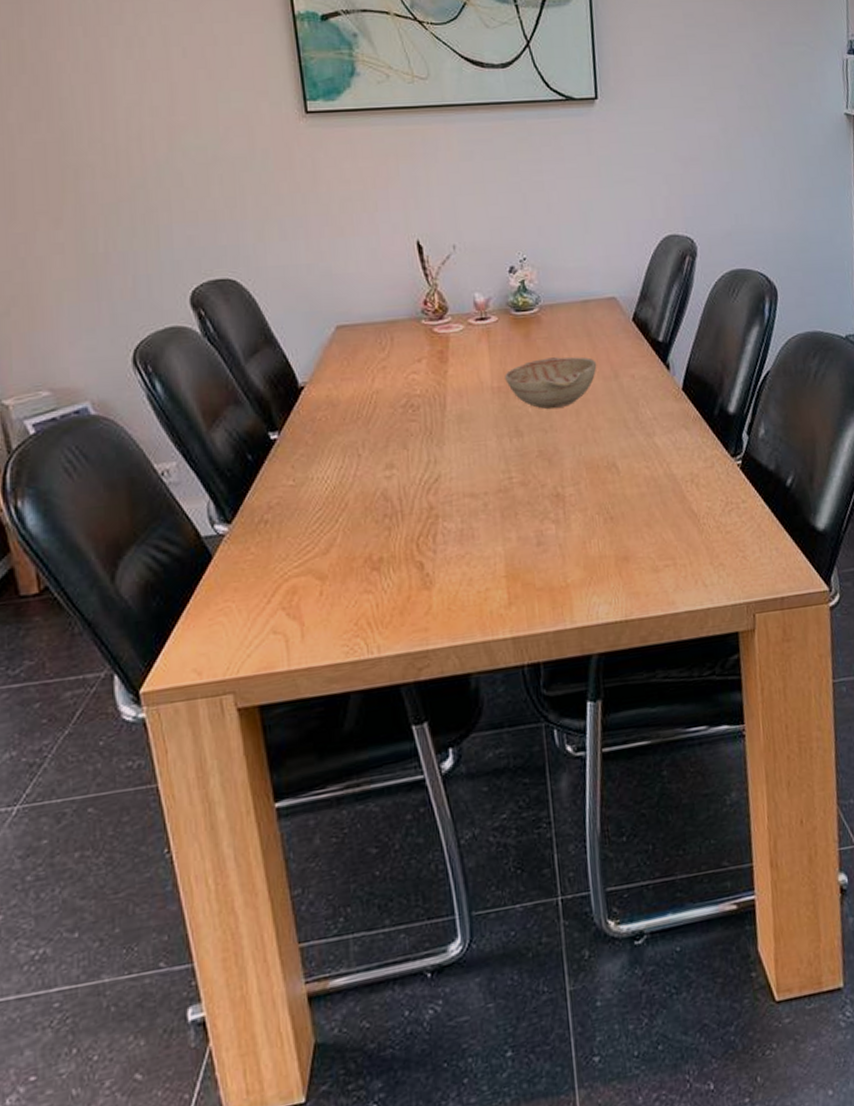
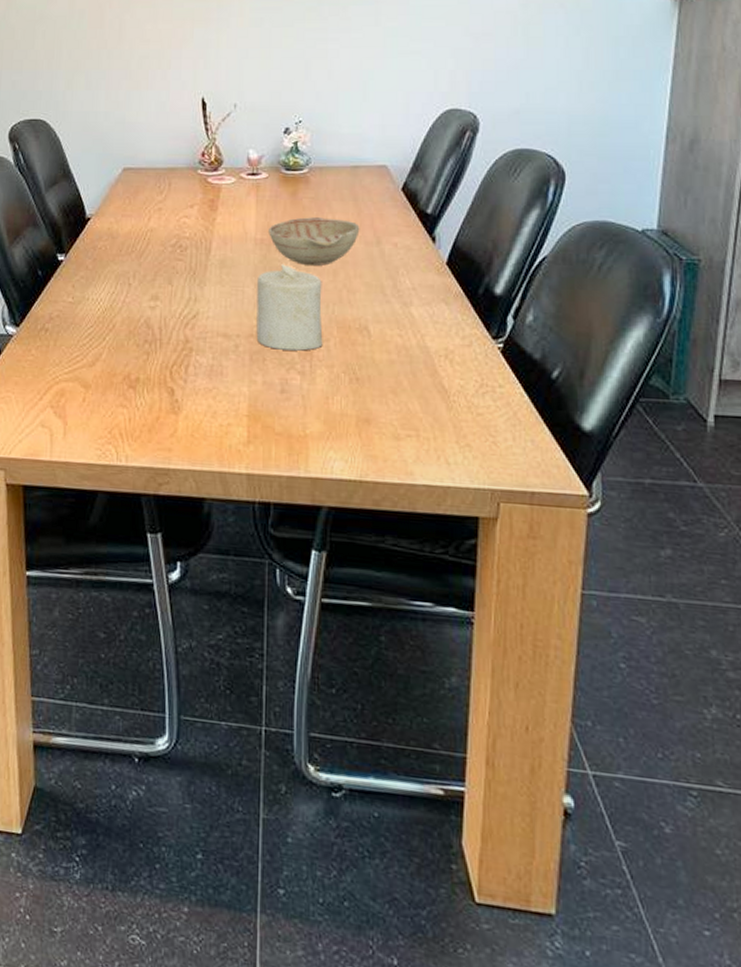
candle: none [499,411,574,501] -> present [256,264,323,351]

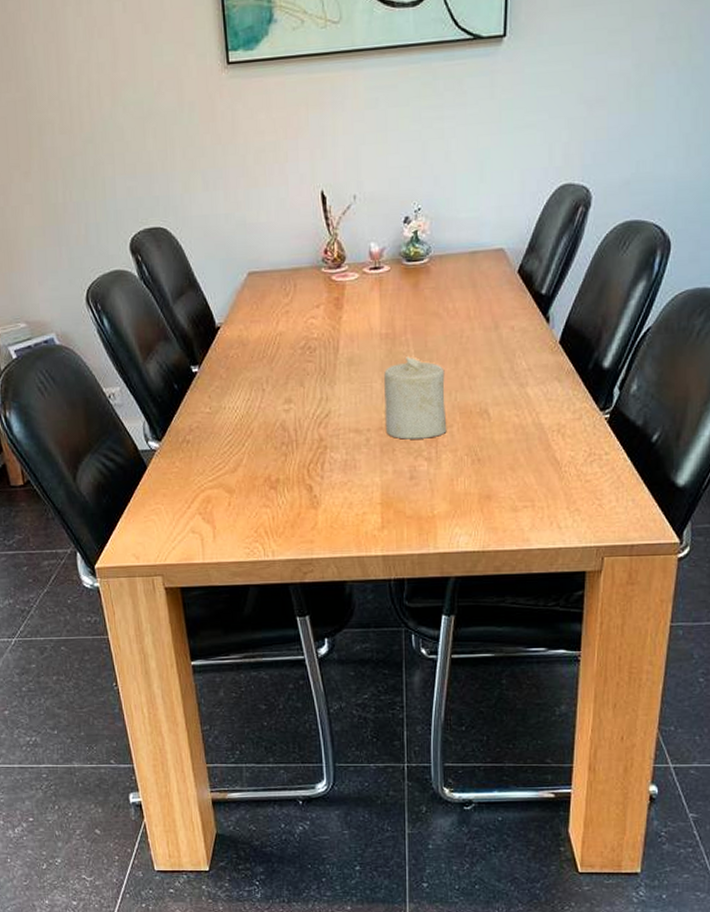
decorative bowl: present [268,217,360,266] -> none [393,307,479,356]

